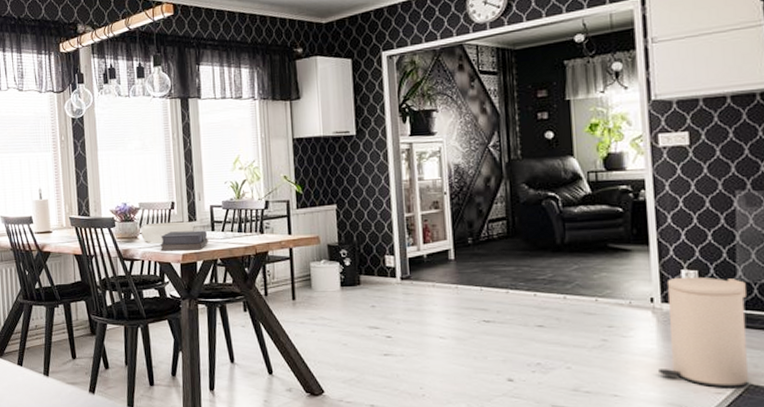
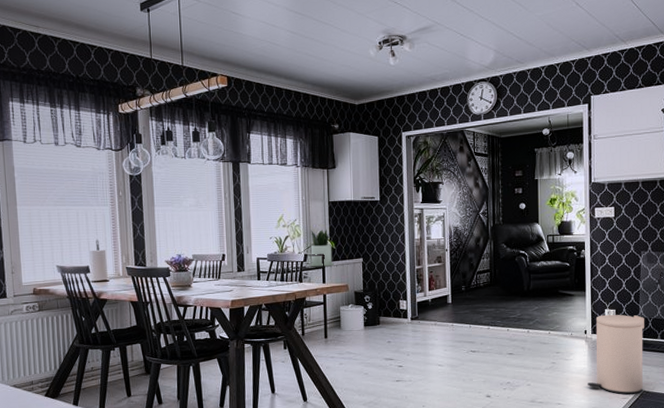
bowl: present [141,221,194,243] -> none [194,272,242,291]
book: present [160,230,208,251] -> none [211,279,255,298]
planter: none [272,170,302,216] -> present [310,229,335,267]

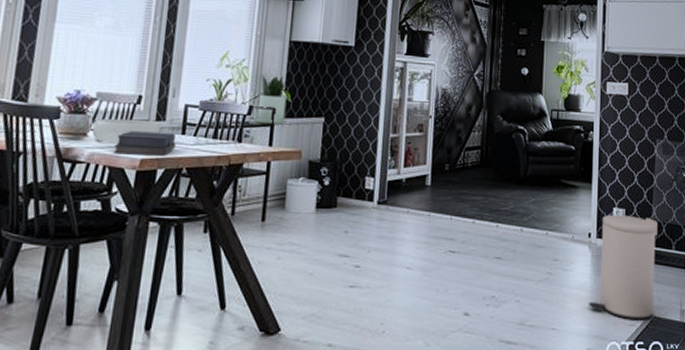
bowl: none [194,272,242,291] -> present [92,118,161,144]
book: none [211,279,255,298] -> present [113,131,176,156]

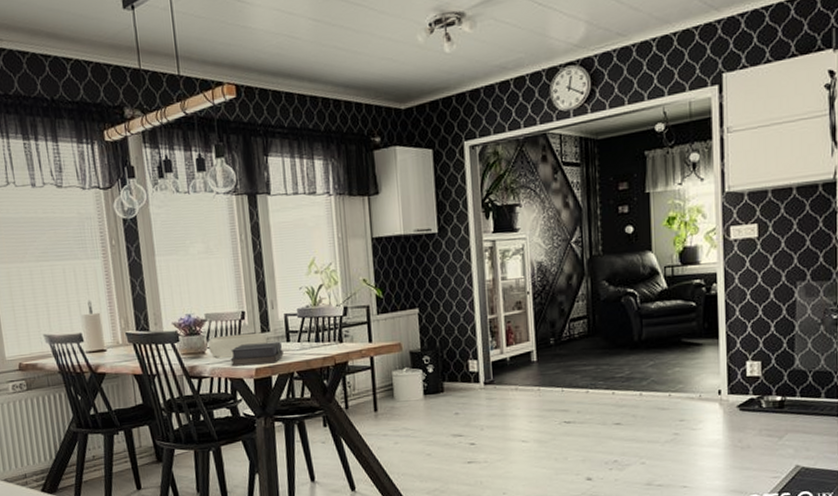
planter: present [255,75,288,125] -> none [351,273,383,323]
pedal bin: present [589,214,658,320] -> none [723,367,802,473]

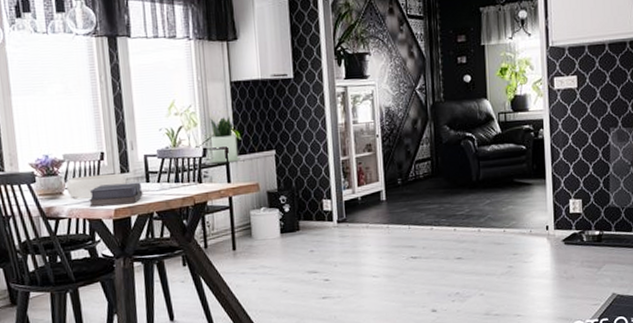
planter: none [351,273,383,323] -> present [210,115,241,164]

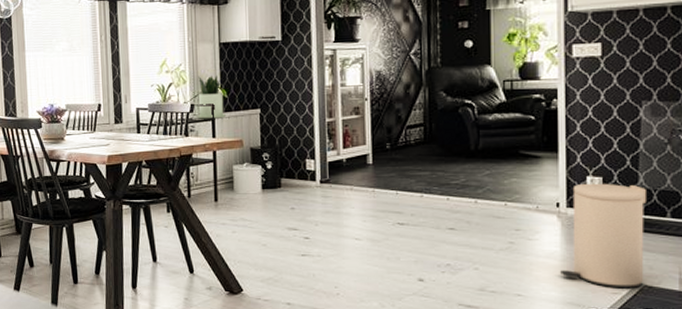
bowl: present [66,173,127,199] -> none [67,123,120,145]
book: present [89,182,143,208] -> none [86,132,134,153]
pedal bin: none [551,204,616,301] -> present [560,183,646,289]

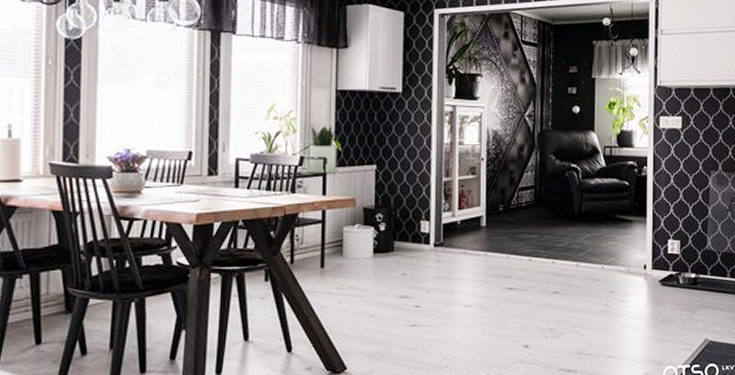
pedal bin: present [560,183,646,289] -> none [646,246,712,345]

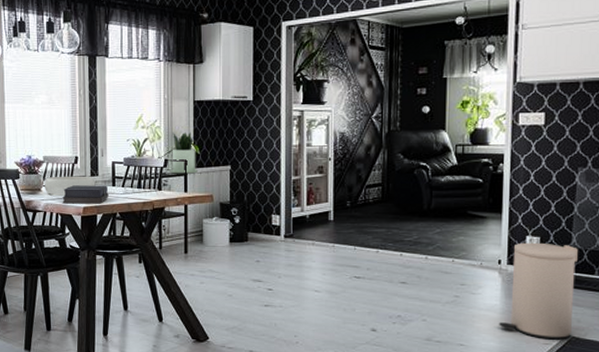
bowl: none [146,175,214,200] -> present [44,176,96,196]
book: none [169,187,230,210] -> present [62,185,109,204]
pedal bin: none [646,246,712,345] -> present [499,242,578,340]

